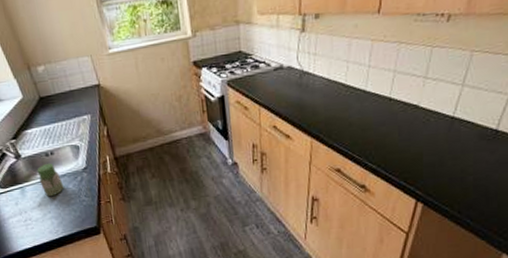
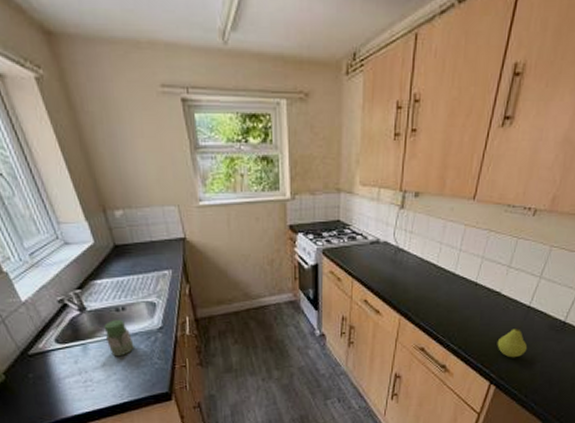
fruit: none [420,138,456,173] -> present [497,326,528,358]

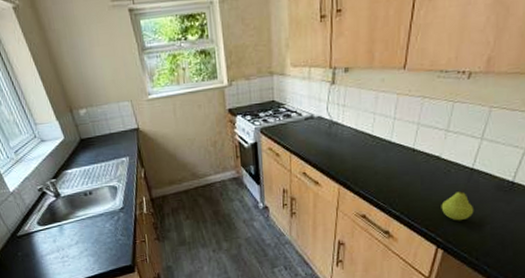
jar: present [104,319,134,357] -> none [75,202,101,235]

